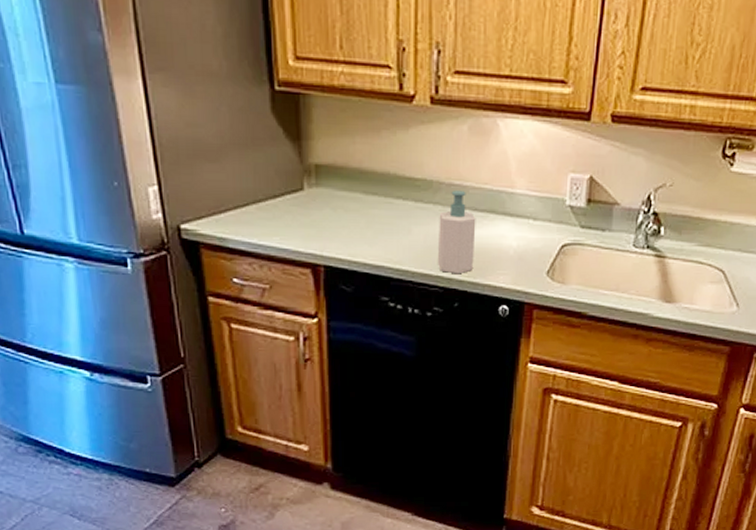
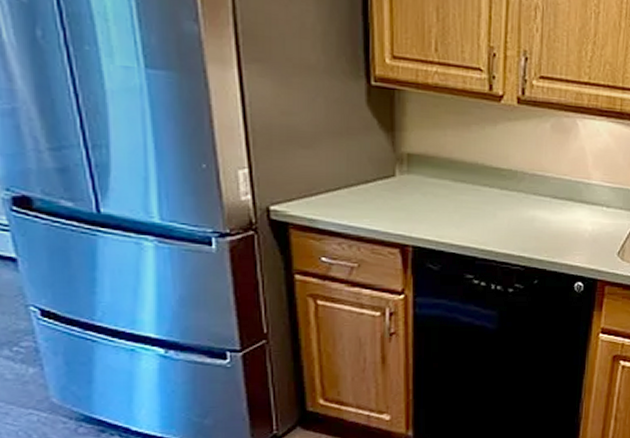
soap bottle: present [438,191,476,274] -> none [520,180,556,255]

